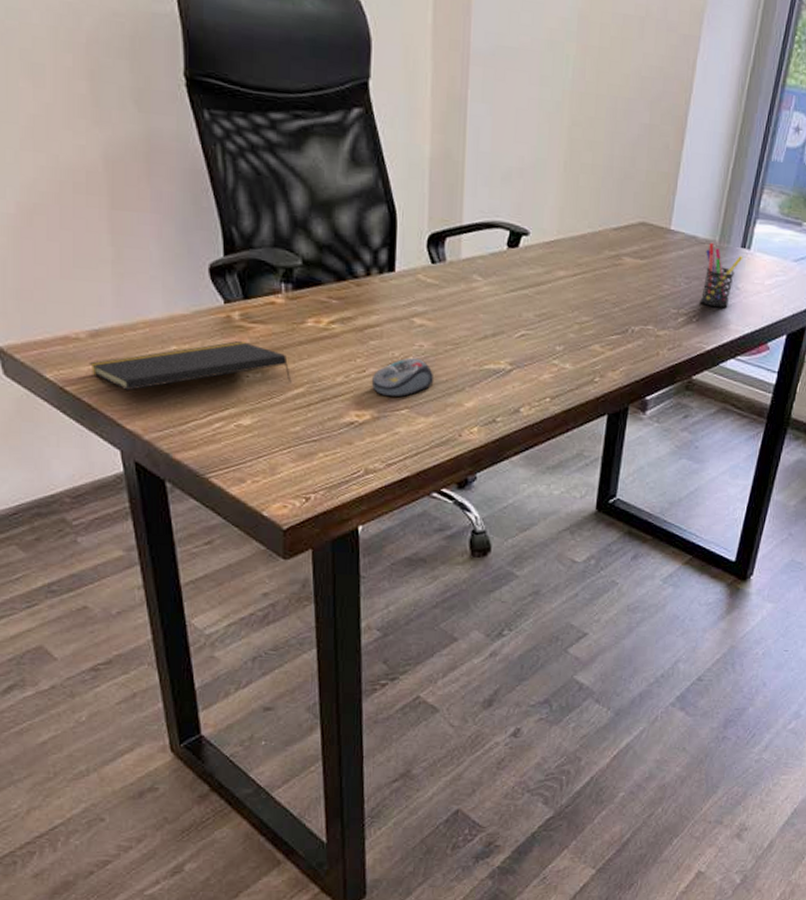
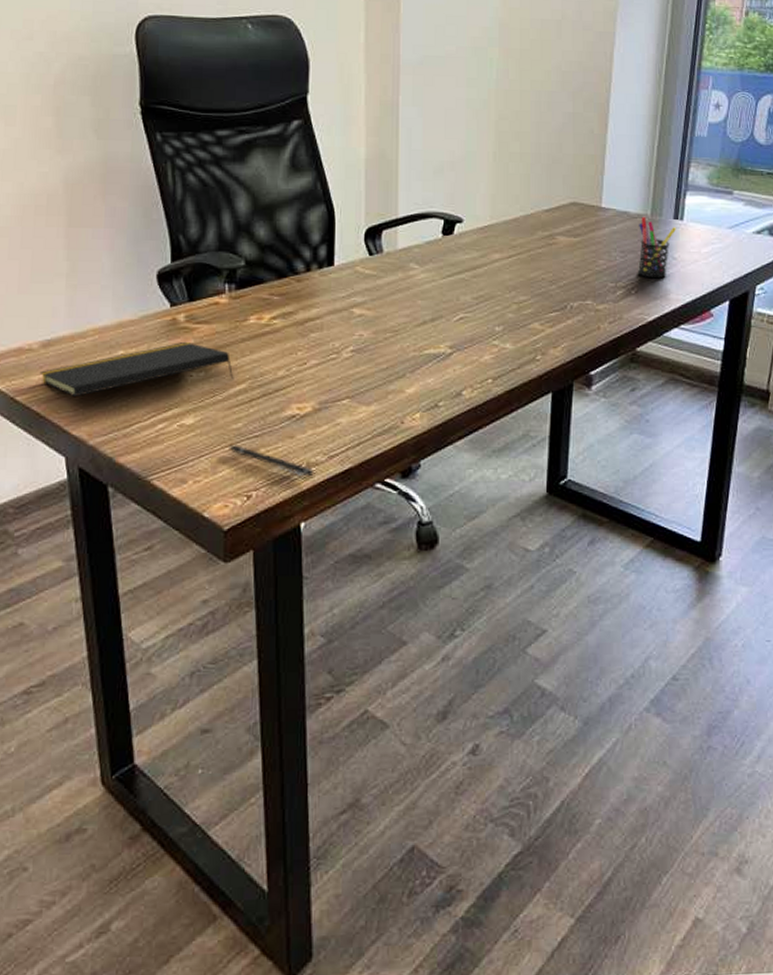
pen: none [286,448,372,483] -> present [227,445,314,477]
computer mouse: present [371,357,435,398] -> none [312,347,375,388]

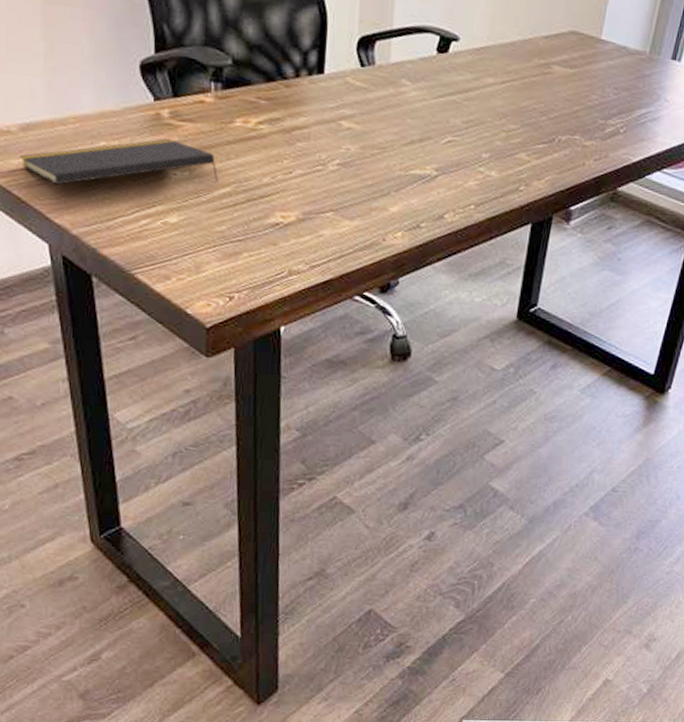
pen: present [227,445,314,477] -> none [211,246,296,284]
pen holder: present [638,216,677,279] -> none [629,53,673,120]

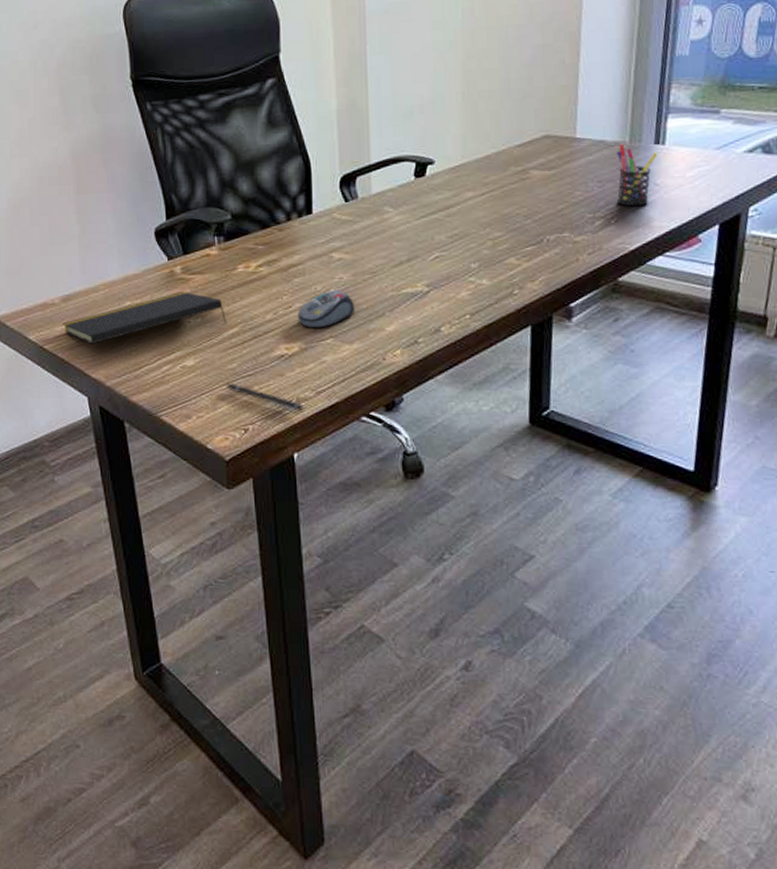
pen: none [211,246,296,284] -> present [225,383,304,411]
computer mouse: none [297,160,360,200] -> present [297,289,355,329]
pen holder: none [629,53,673,120] -> present [617,143,659,207]

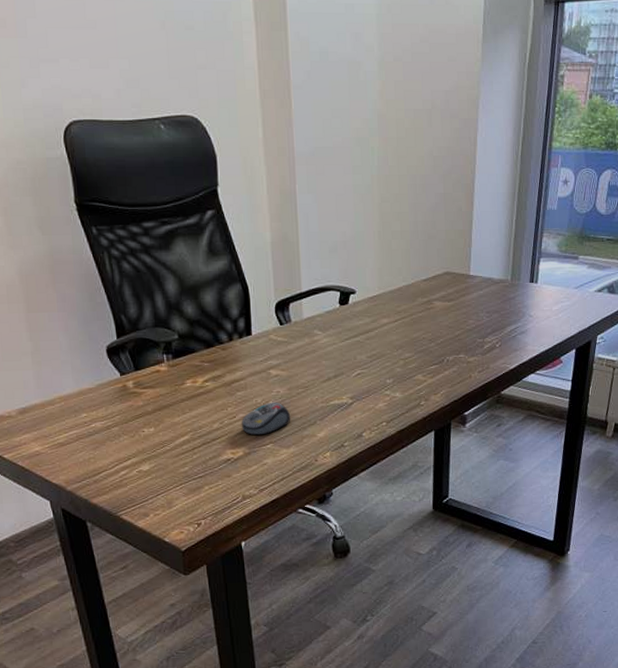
notepad: present [62,291,227,344] -> none [20,403,178,453]
pen: present [225,383,304,411] -> none [178,484,249,507]
pen holder: present [617,143,659,207] -> none [501,281,533,334]

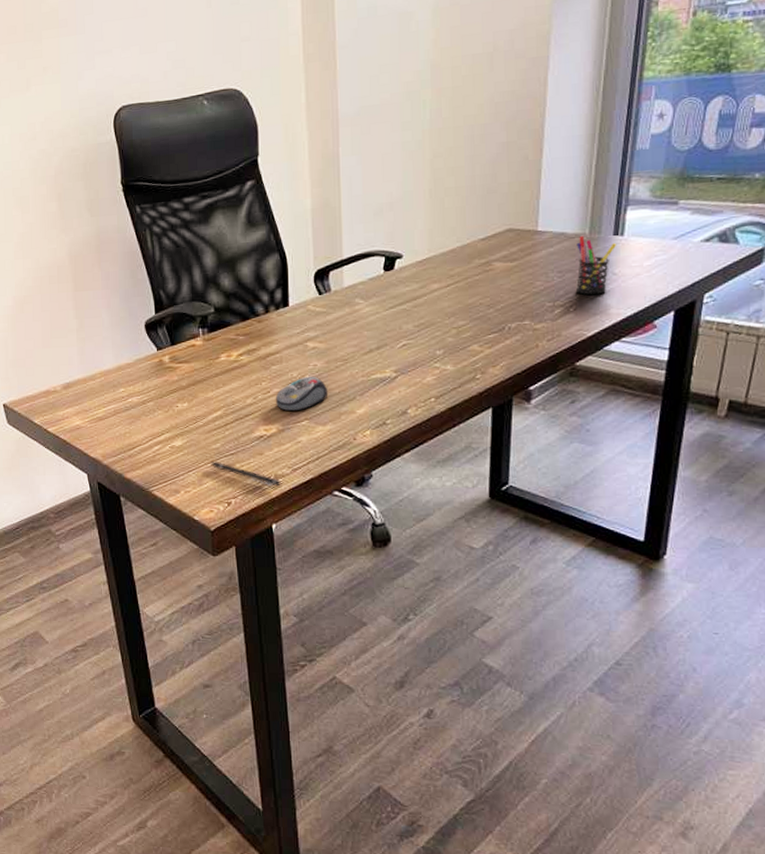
pen: none [178,484,249,507] -> present [209,461,281,487]
pen holder: none [501,281,533,334] -> present [576,235,617,296]

